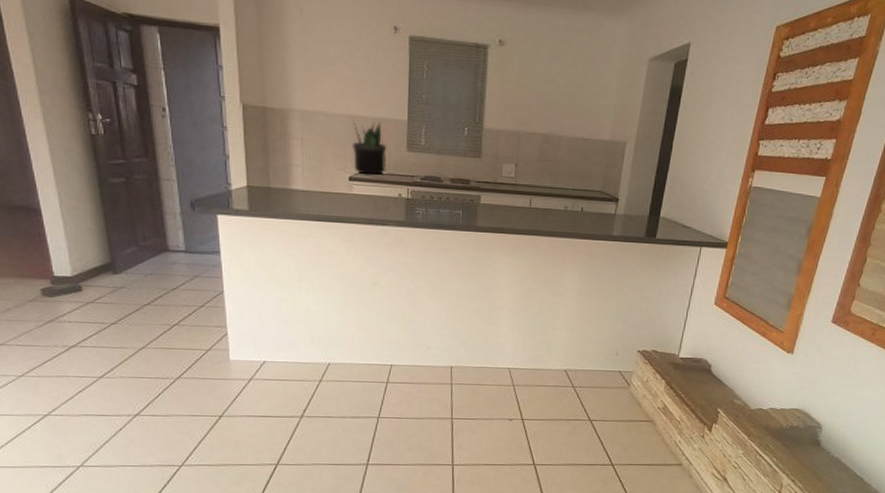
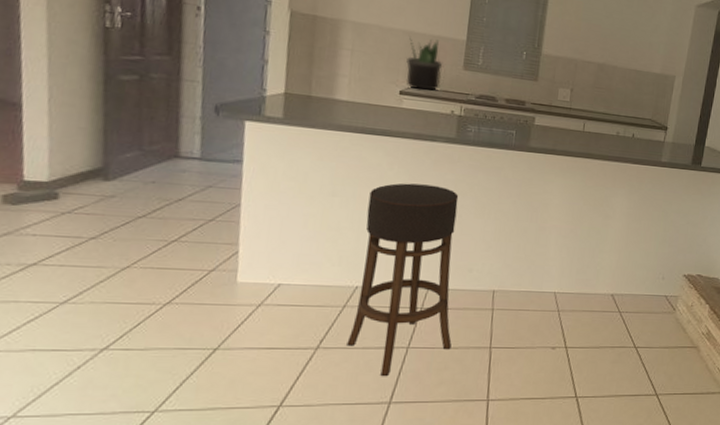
bar stool: none [326,267,417,441] -> present [347,183,459,376]

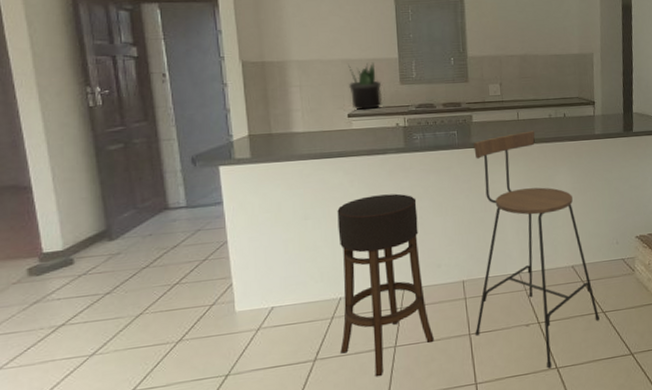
bar stool: none [496,145,631,396] -> present [473,130,600,369]

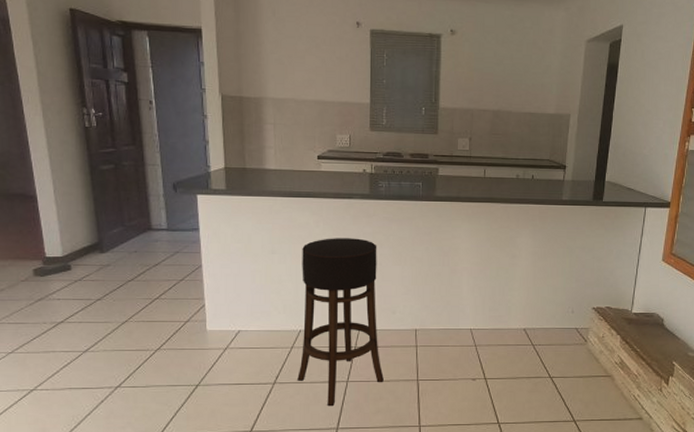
planter: present [348,62,381,110] -> none [320,105,351,154]
bar stool: present [473,130,600,369] -> none [423,189,546,423]

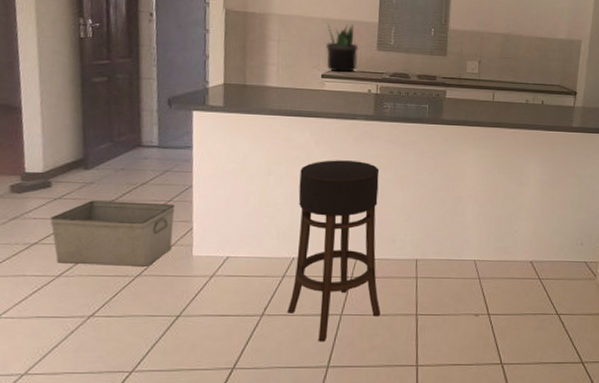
storage bin: none [72,281,187,341] -> present [50,200,175,267]
planter: none [320,105,351,154] -> present [326,24,357,73]

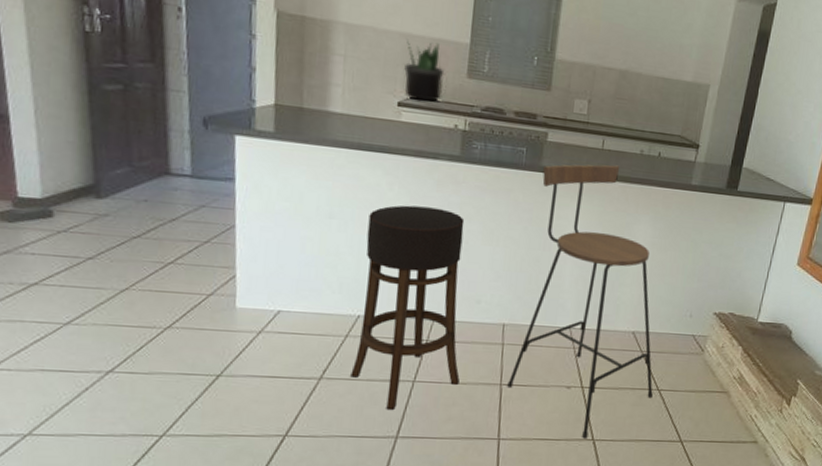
storage bin: present [50,200,175,267] -> none [53,236,214,318]
bar stool: none [422,114,553,363] -> present [507,164,653,439]

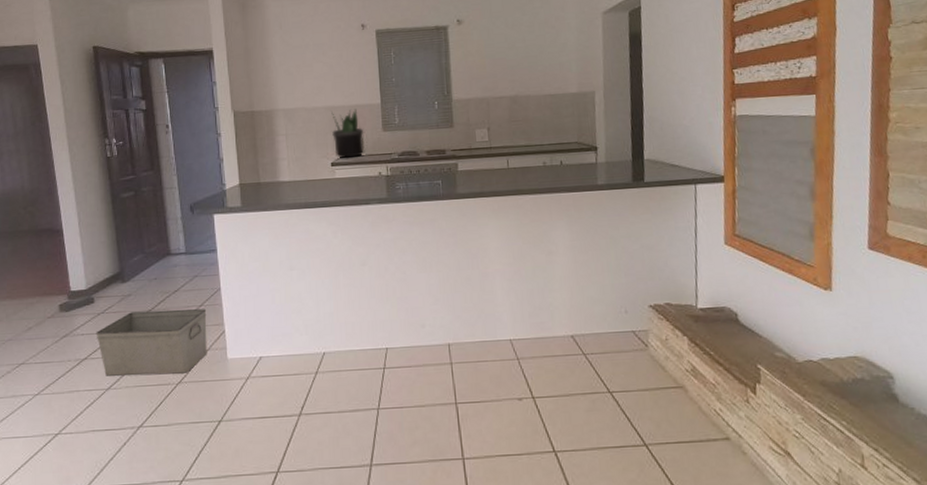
storage bin: none [53,236,214,318] -> present [96,309,207,376]
bar stool: present [350,205,465,409] -> none [321,246,418,438]
bar stool: present [507,164,653,439] -> none [459,180,605,451]

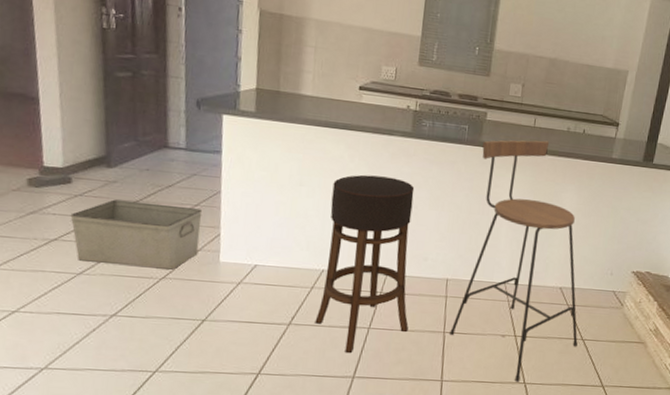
bar stool: none [321,246,418,438] -> present [315,174,415,352]
planter: present [331,108,364,159] -> none [365,34,398,86]
bar stool: none [459,180,605,451] -> present [450,140,578,382]

